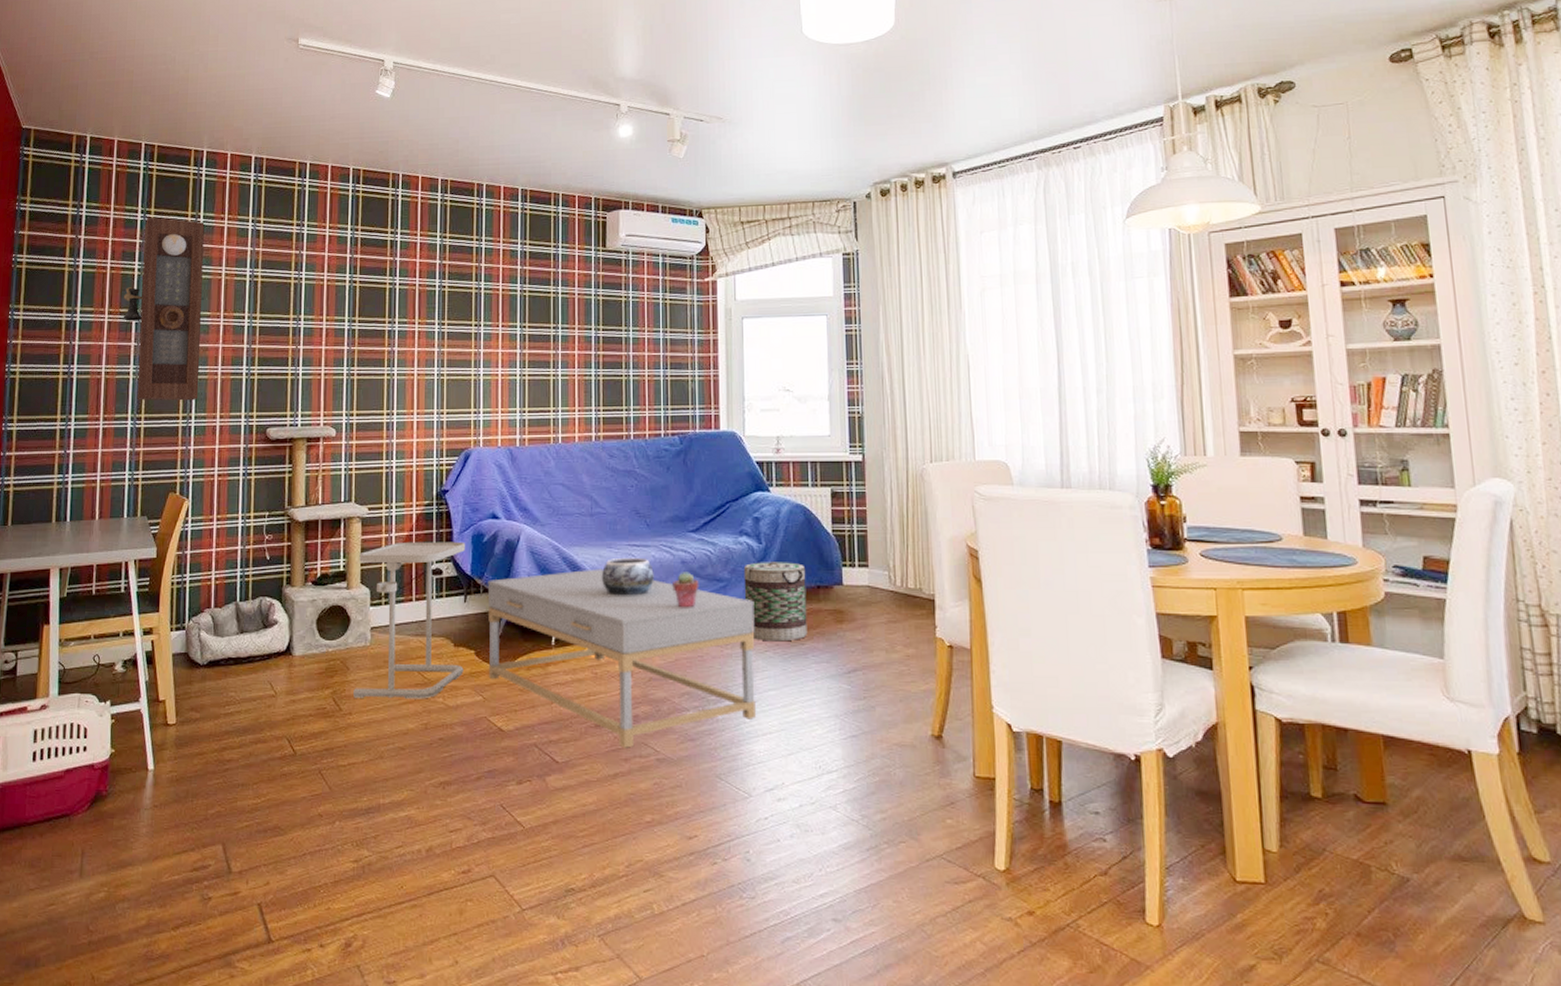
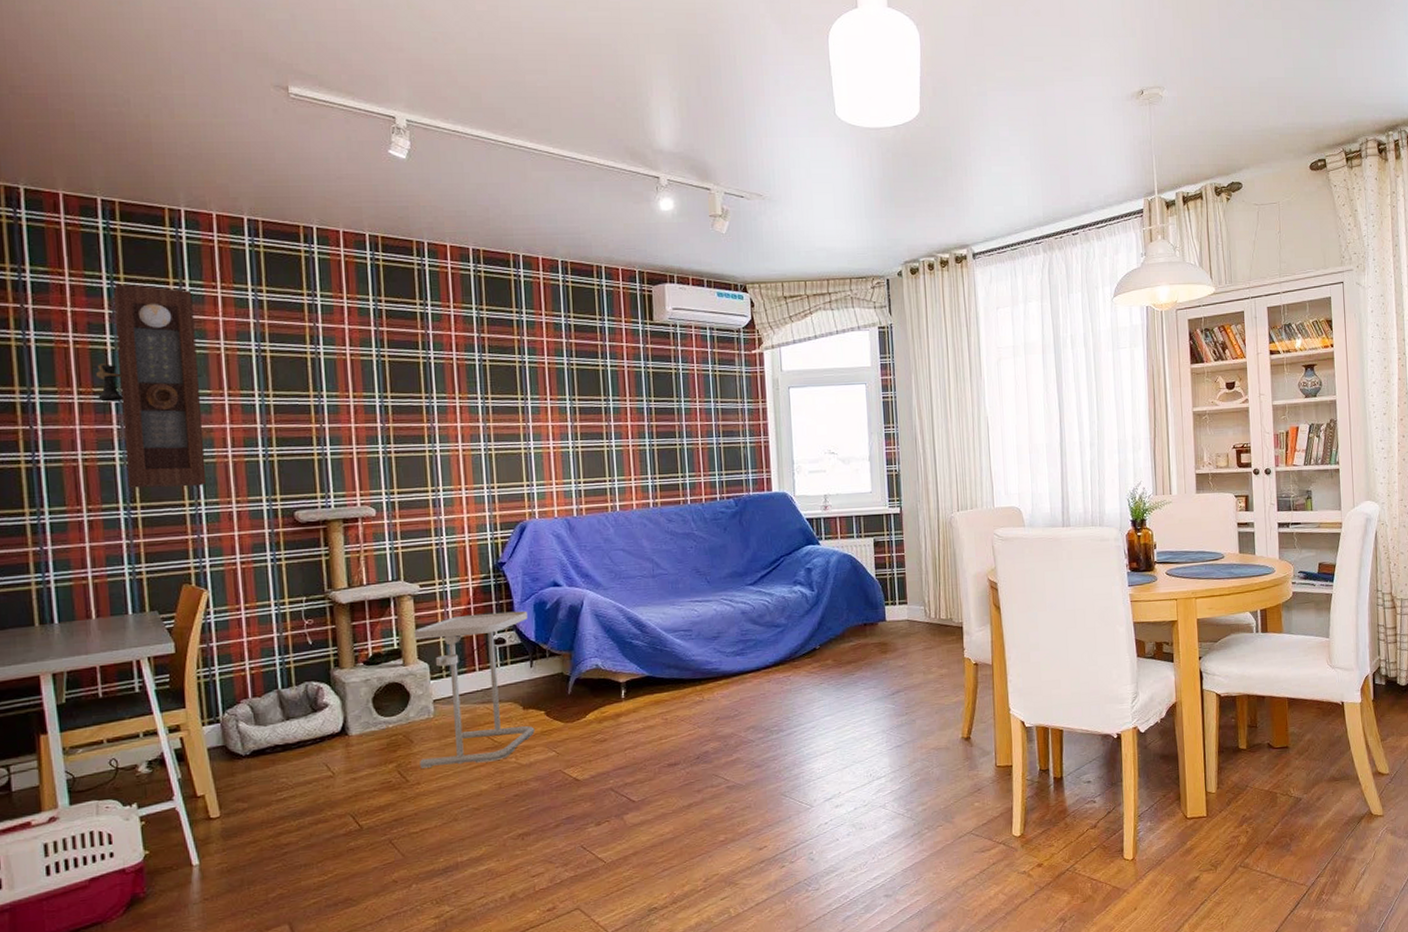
coffee table: present [487,569,756,748] -> none [553,625,814,781]
decorative bowl: present [601,557,654,596] -> none [666,612,717,648]
potted succulent: present [672,572,699,608] -> none [734,621,759,654]
basket: present [743,562,808,642] -> none [798,605,857,675]

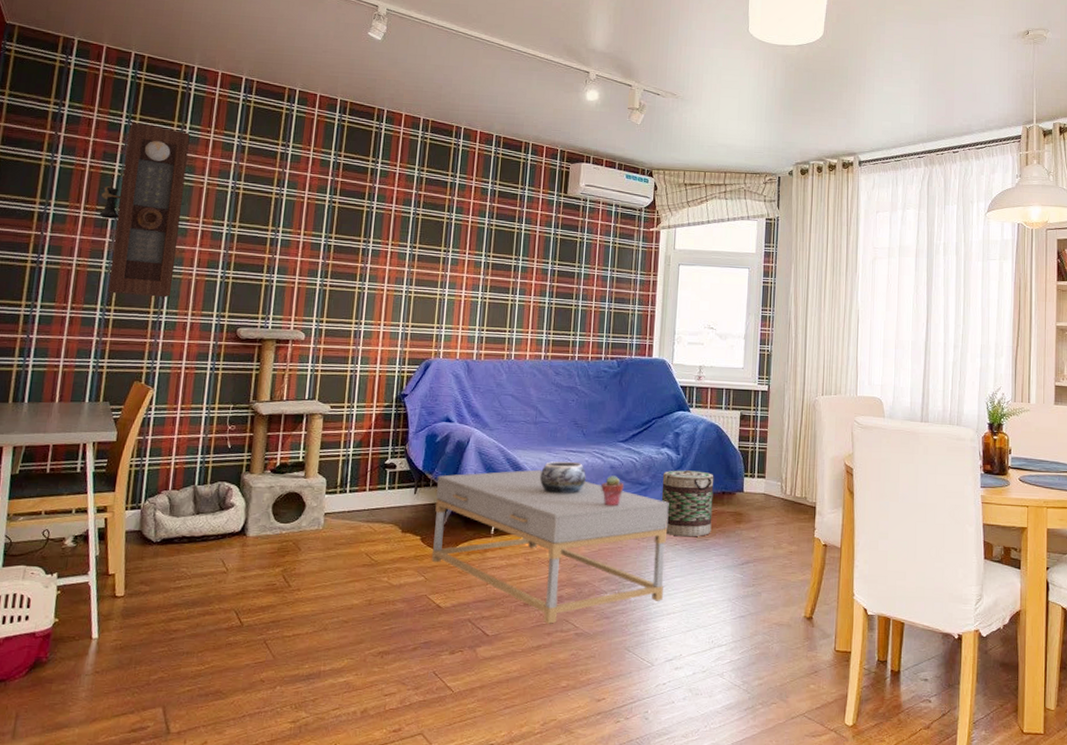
side table: present [414,610,535,768] -> none [303,438,419,578]
coffee table: none [553,625,814,781] -> present [431,469,669,624]
decorative bowl: none [666,612,717,648] -> present [539,461,586,495]
potted succulent: none [734,621,759,654] -> present [601,475,624,507]
basket: none [798,605,857,675] -> present [661,470,714,537]

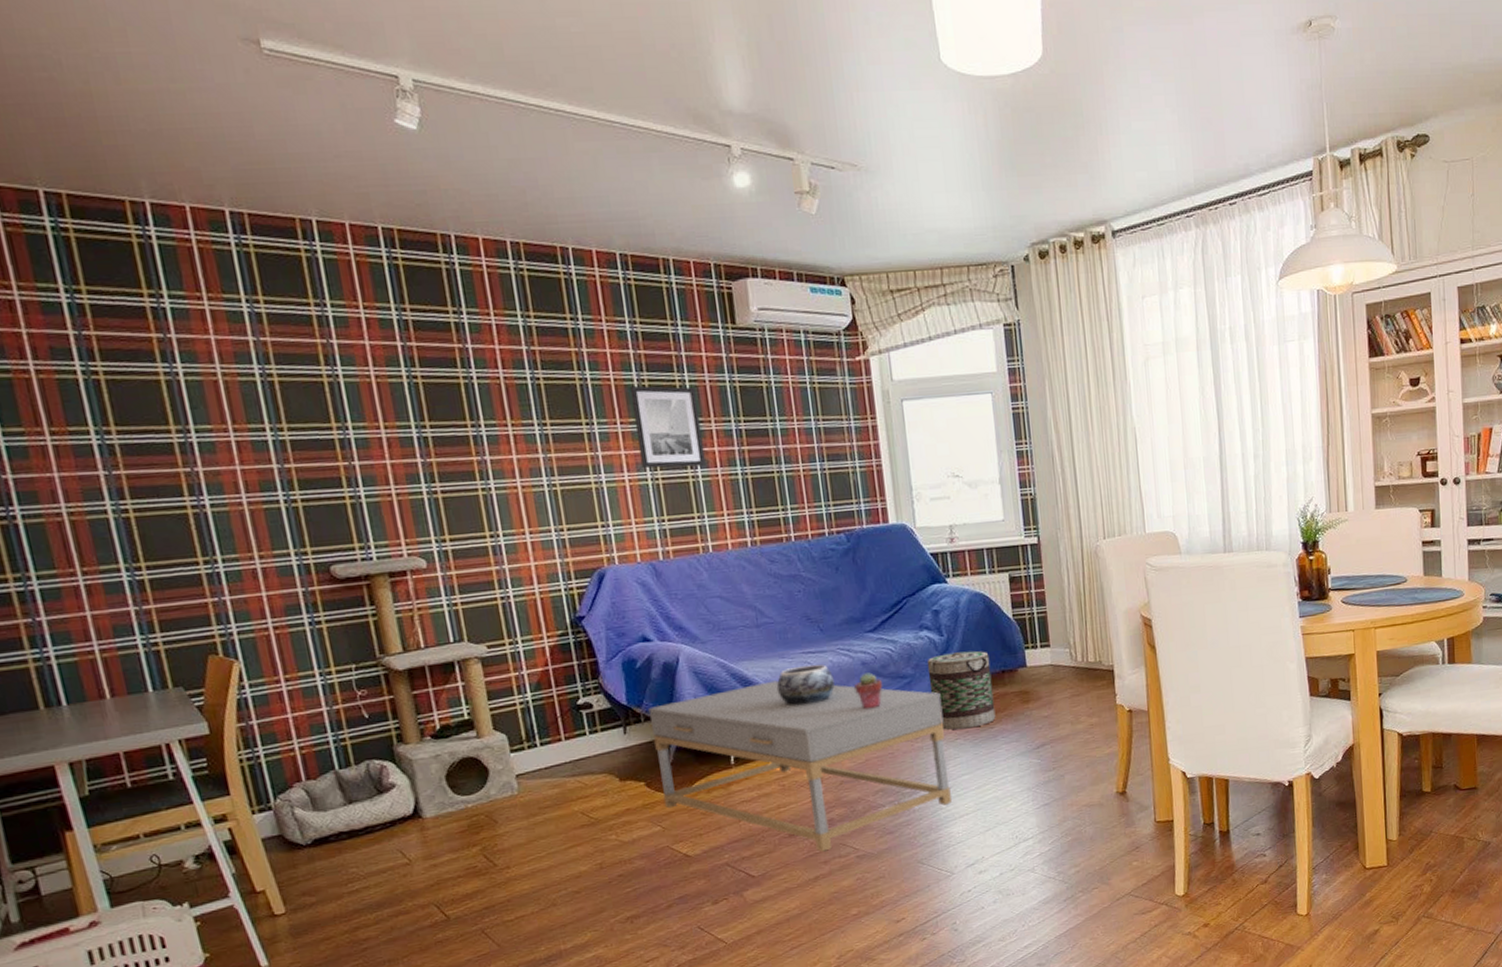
pendulum clock: present [99,122,190,298] -> none [69,297,221,546]
wall art: none [477,228,528,293] -> present [629,385,706,469]

